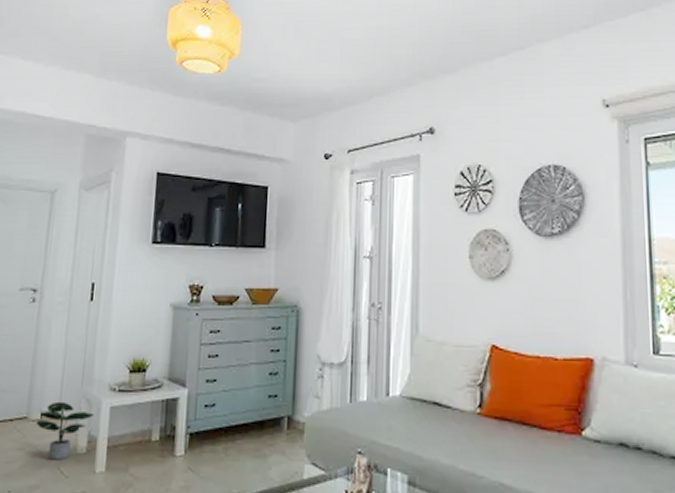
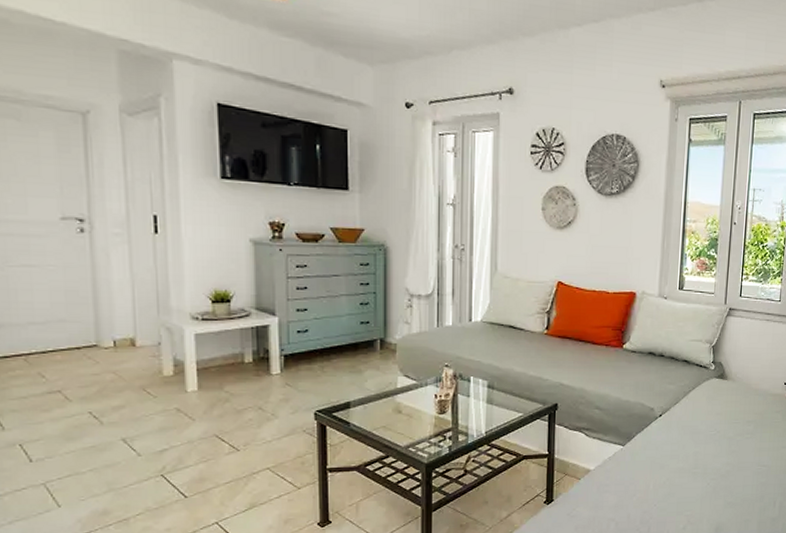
potted plant: present [35,401,95,460] -> none [109,330,178,383]

